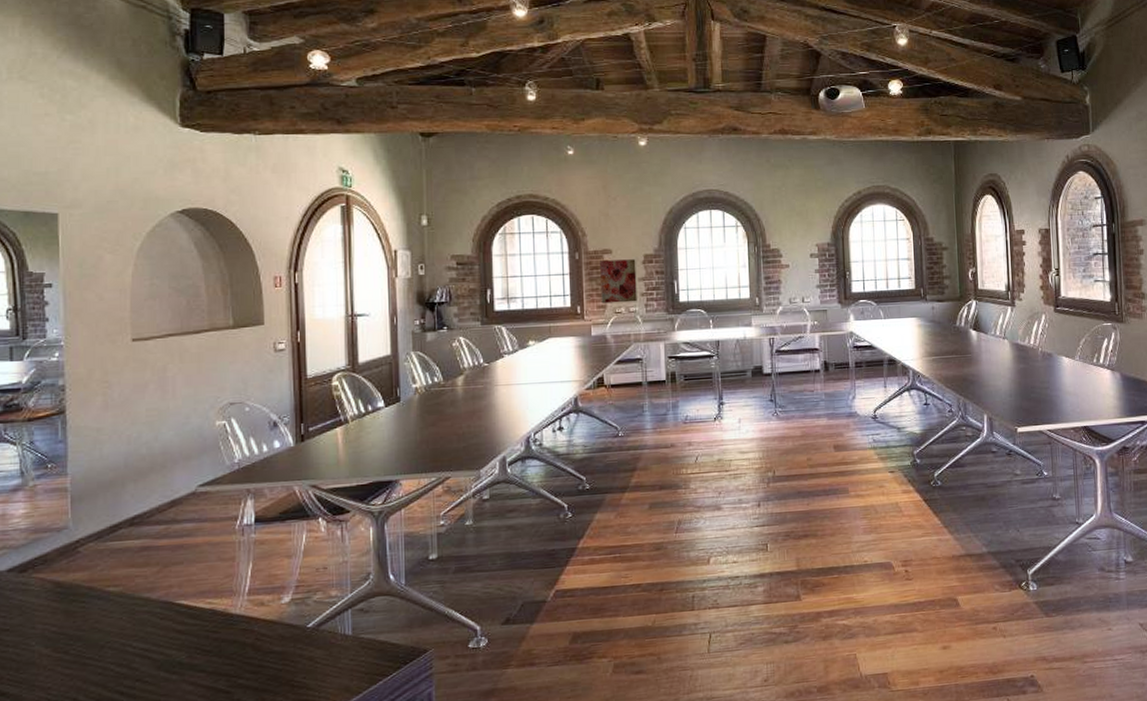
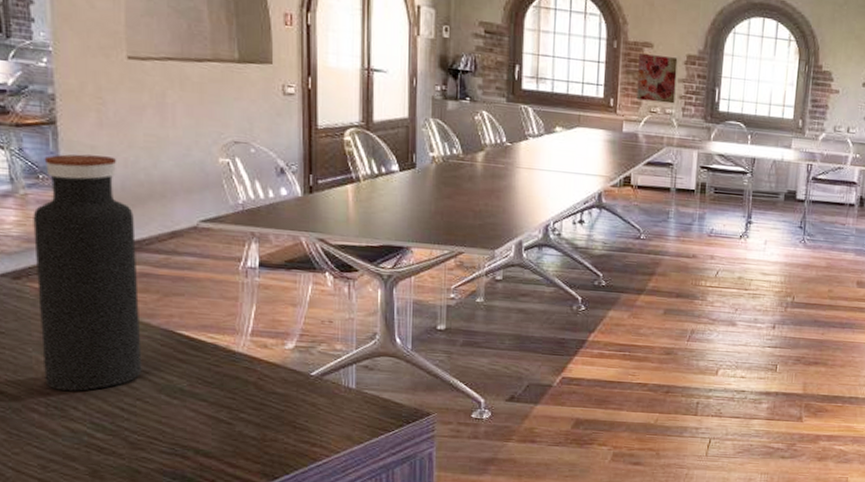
water bottle: none [41,436,142,683] -> present [33,154,142,391]

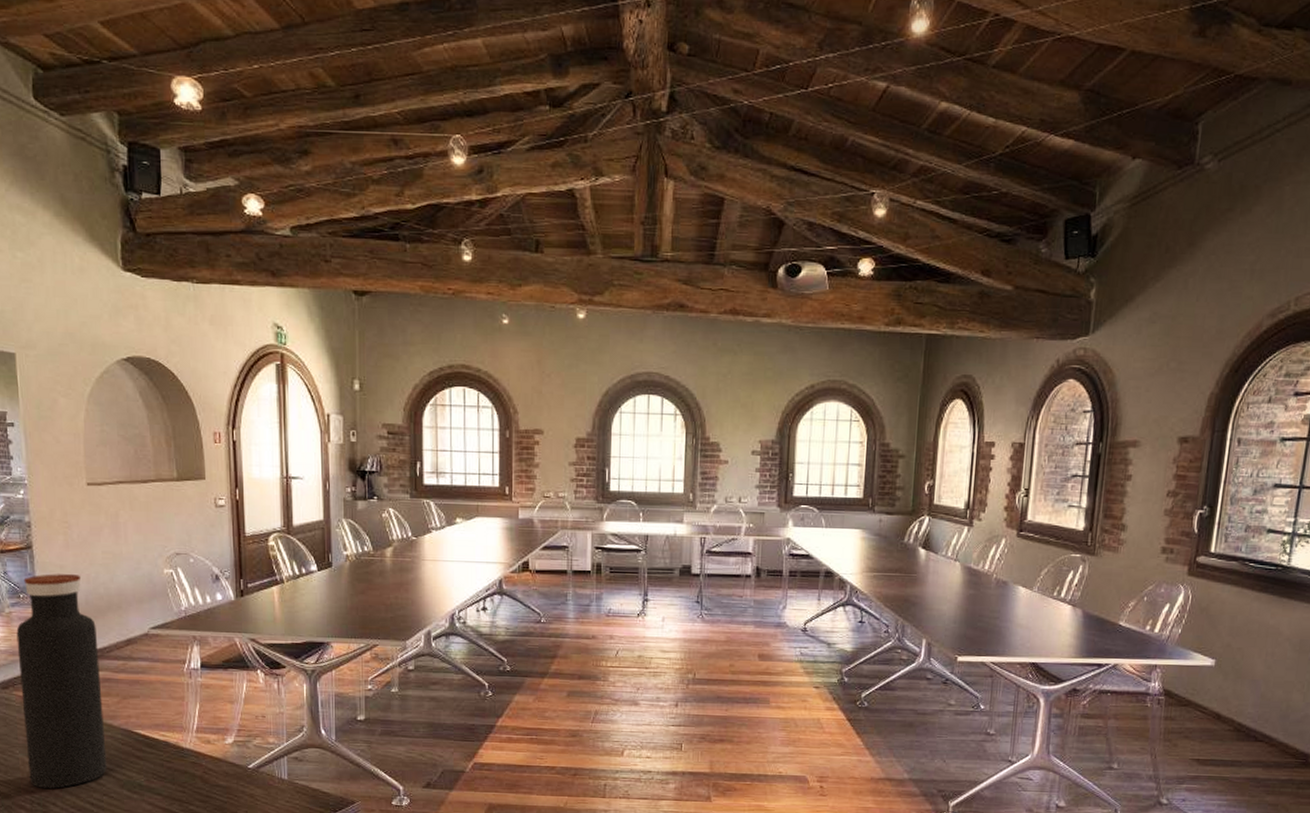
wall art: present [636,53,678,104] -> none [530,441,568,487]

